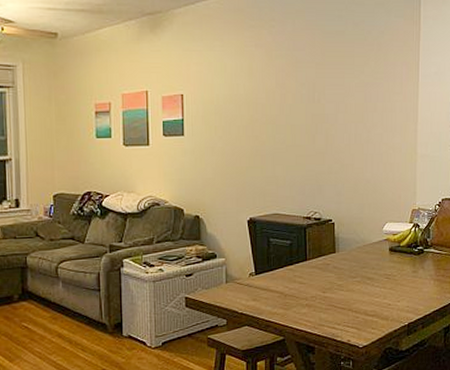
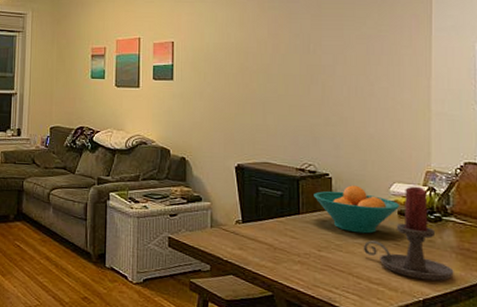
fruit bowl: none [319,228,391,272] -> present [314,185,400,234]
candle holder: none [360,224,432,307] -> present [363,186,454,281]

